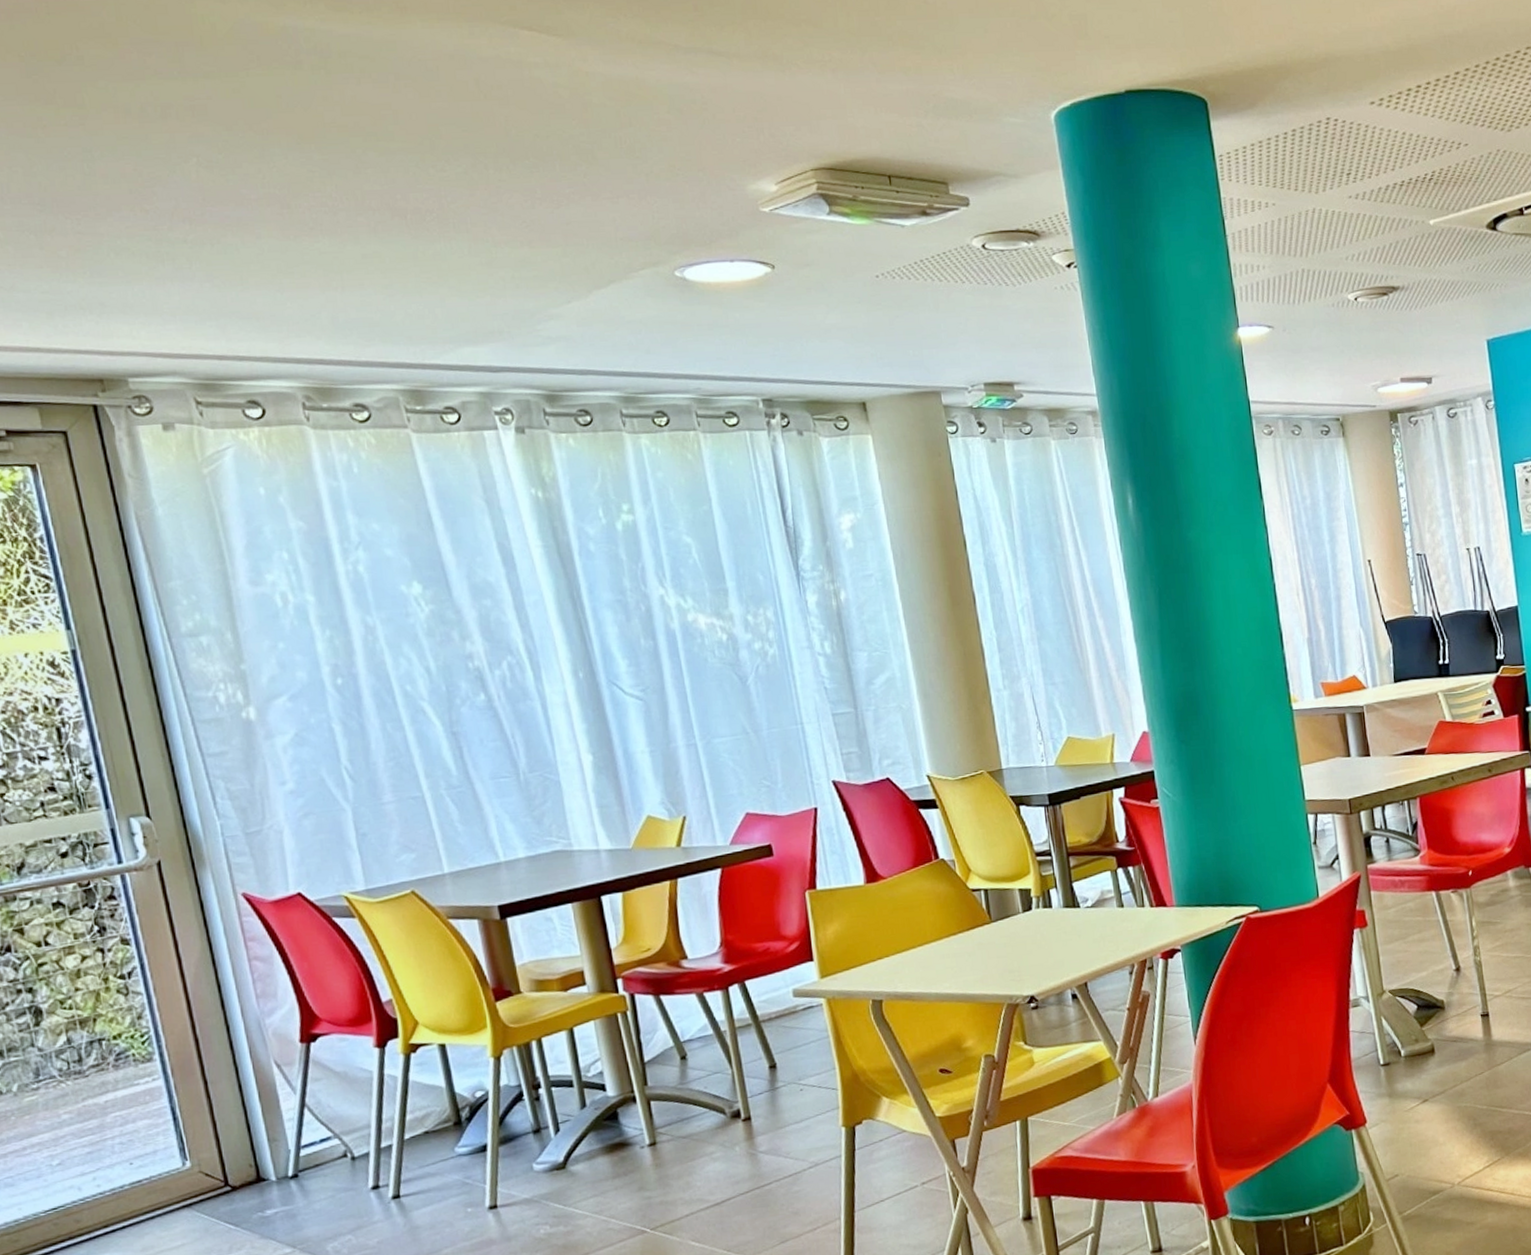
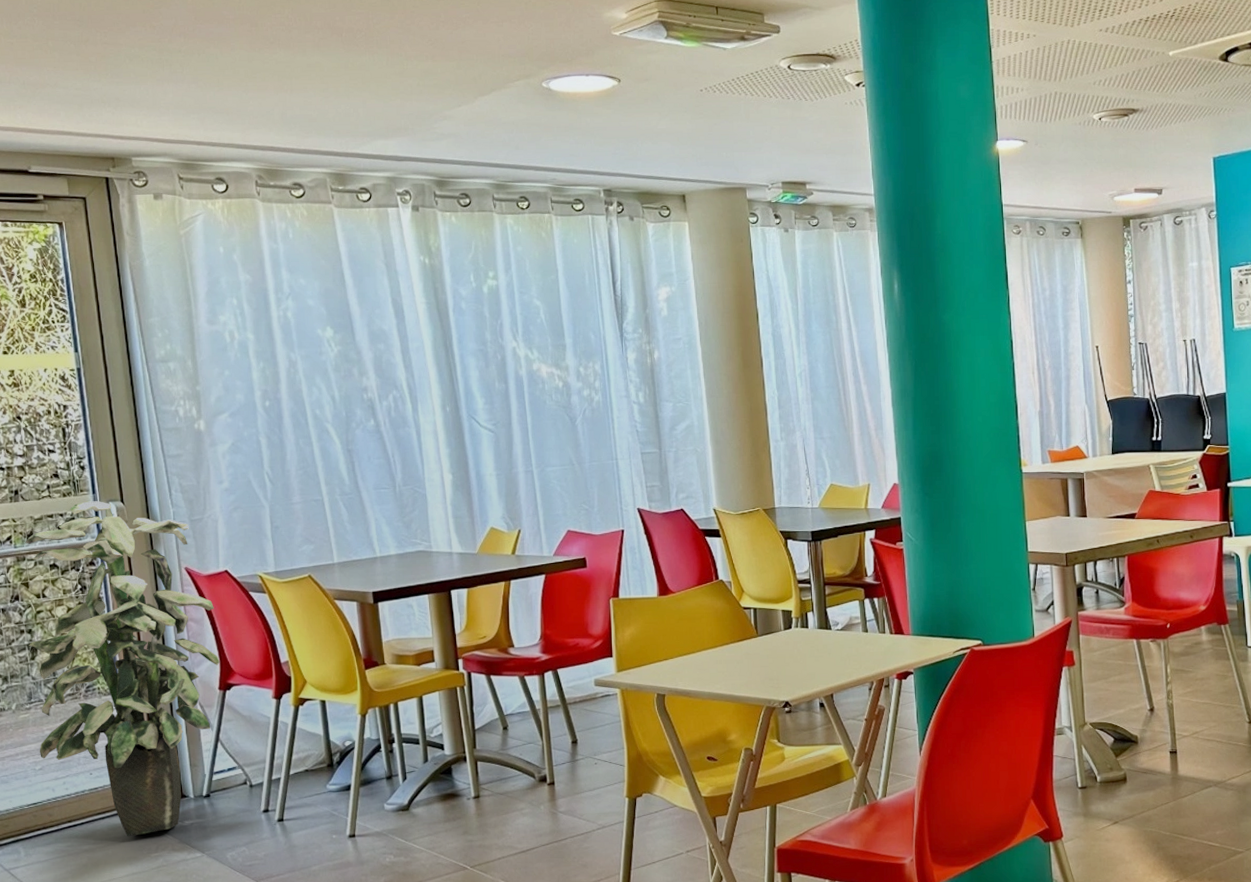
indoor plant: none [14,817,299,1238] -> present [25,501,220,837]

